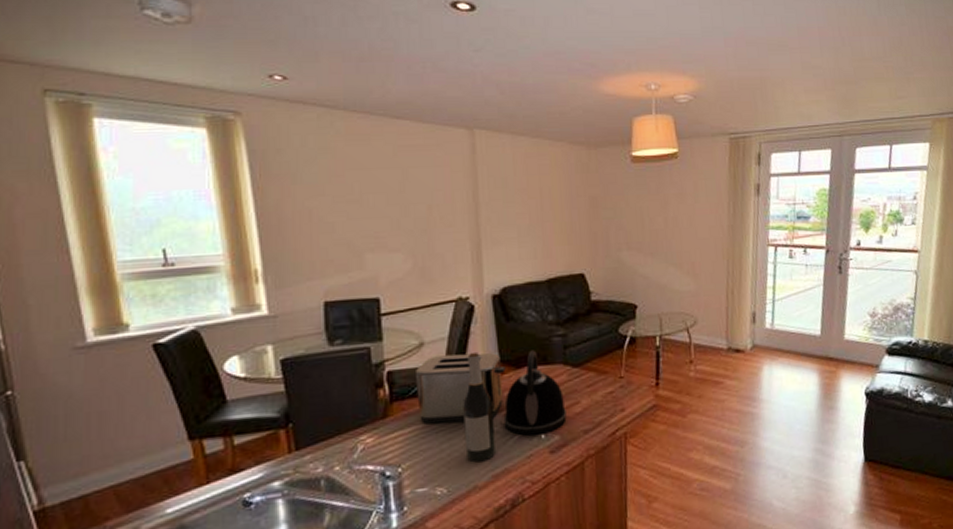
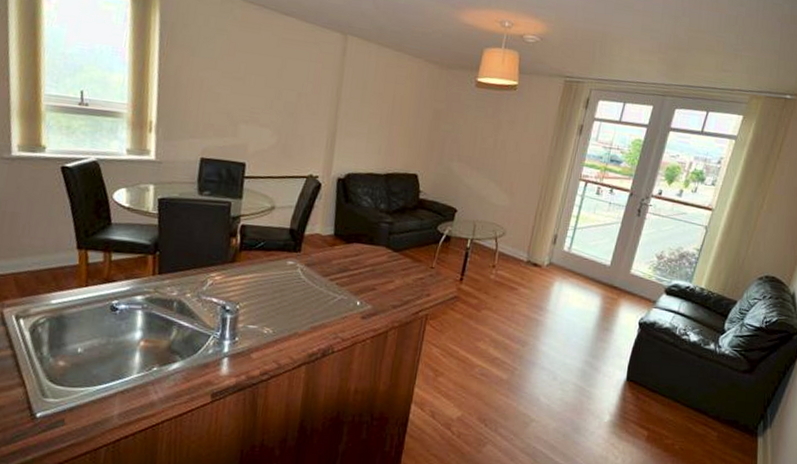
toaster: present [414,353,506,425] -> none [261,220,338,279]
wine bottle: present [463,351,495,463] -> none [293,222,322,314]
kettle: present [503,350,567,436] -> none [328,230,382,302]

